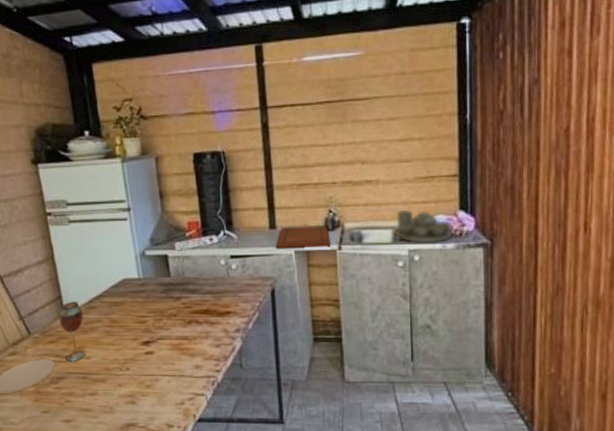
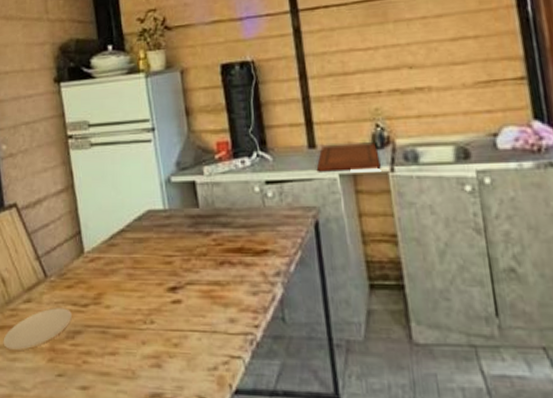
wineglass: present [59,301,85,362] -> none [78,238,105,312]
tea set: present [394,210,454,244] -> none [456,121,531,163]

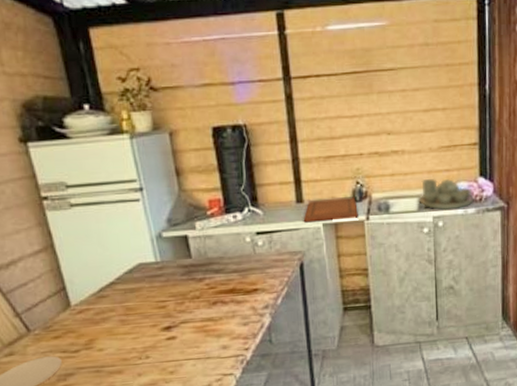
tea set: none [456,121,531,163] -> present [419,178,474,211]

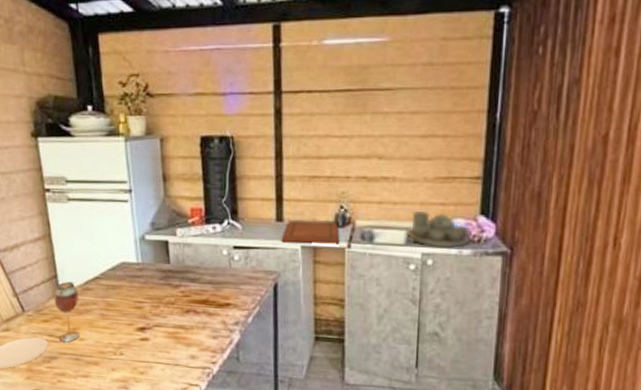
wineglass: none [64,291,98,356] -> present [54,281,79,343]

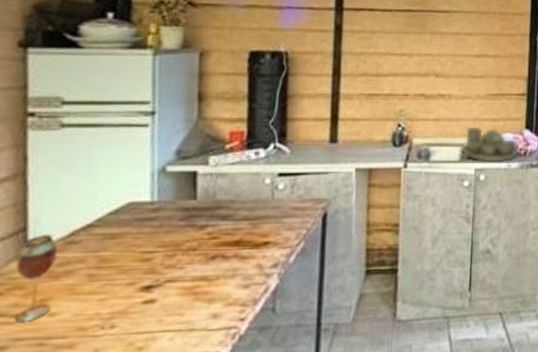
cutting board: present [282,219,339,245] -> none [335,140,396,167]

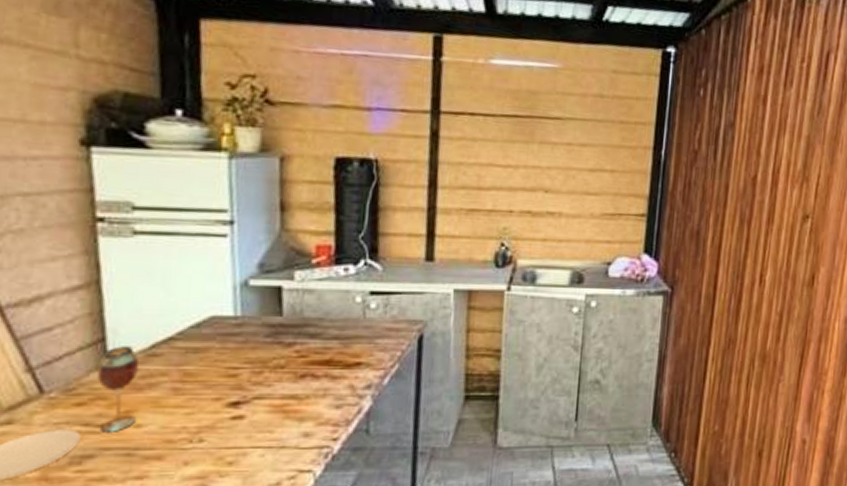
tea set: present [462,127,519,163] -> none [572,249,635,289]

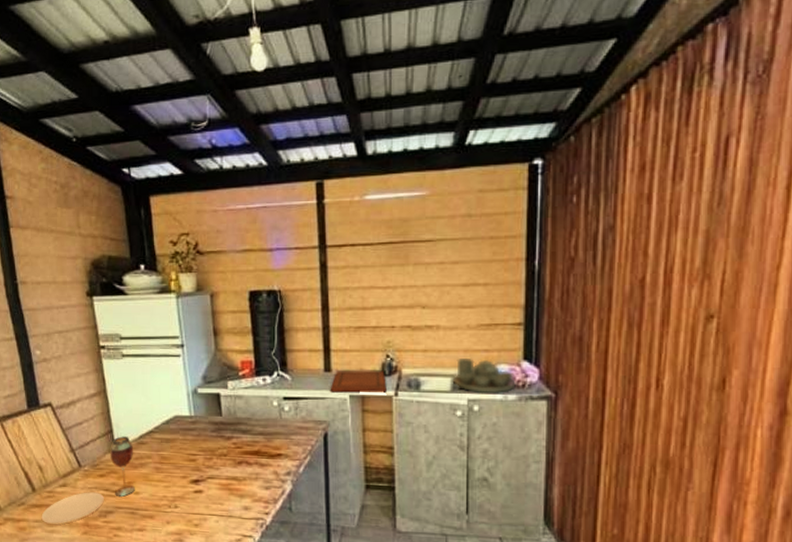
cutting board: none [432,258,499,288] -> present [331,369,386,394]
tea set: none [572,249,635,289] -> present [453,358,516,394]

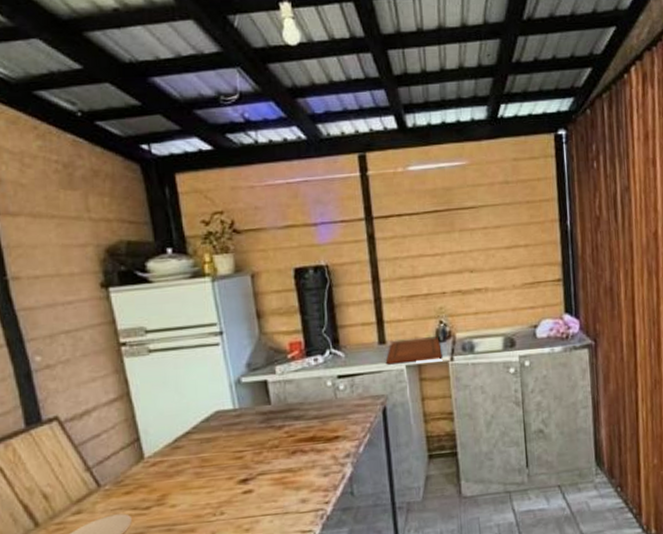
wineglass: present [110,436,135,497] -> none [137,442,170,514]
tea set: present [453,358,516,394] -> none [504,315,561,350]

